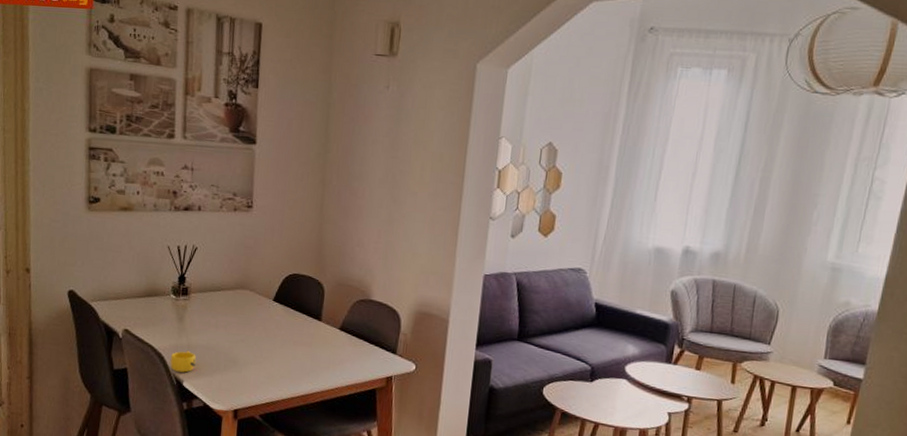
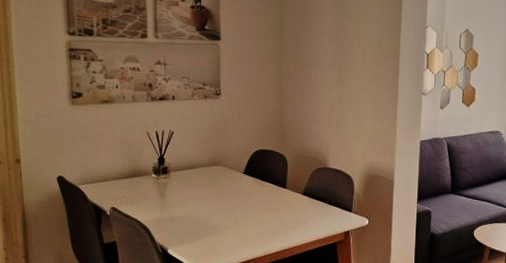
cup: present [170,350,196,373] -> none [155,221,178,241]

